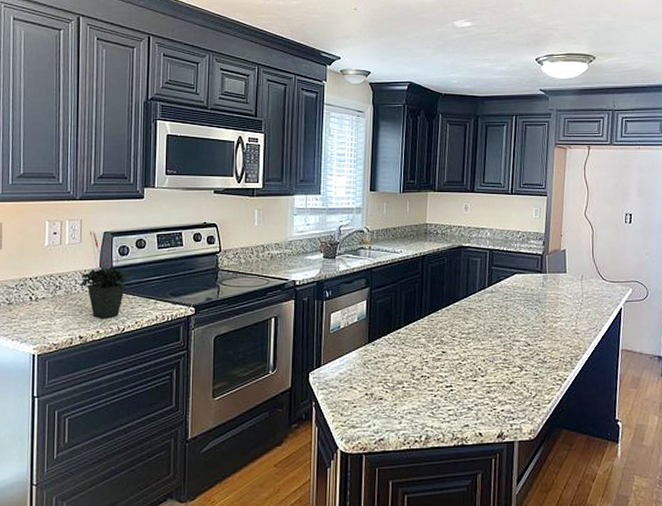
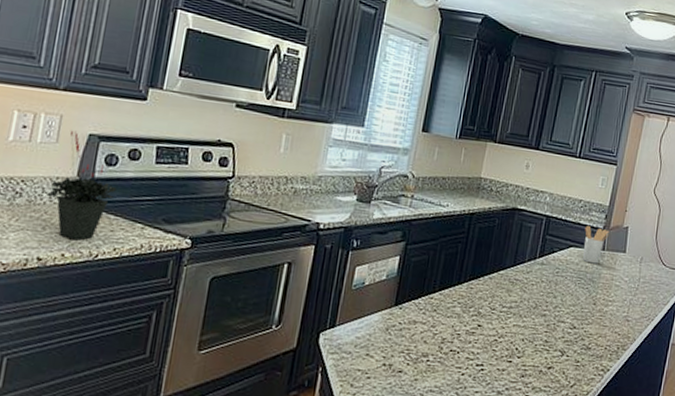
utensil holder: none [526,252,549,286] -> present [582,225,609,264]

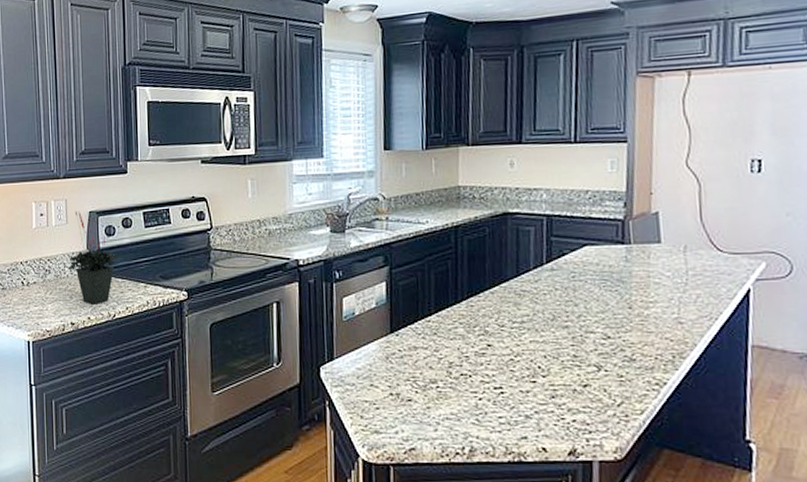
utensil holder: present [582,225,609,264] -> none [599,217,633,261]

